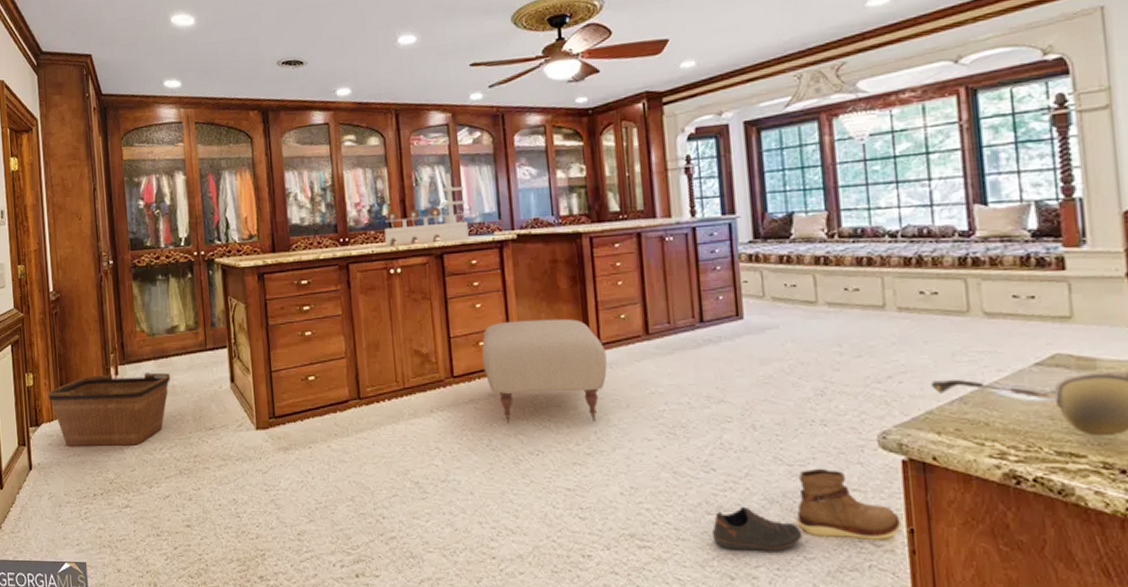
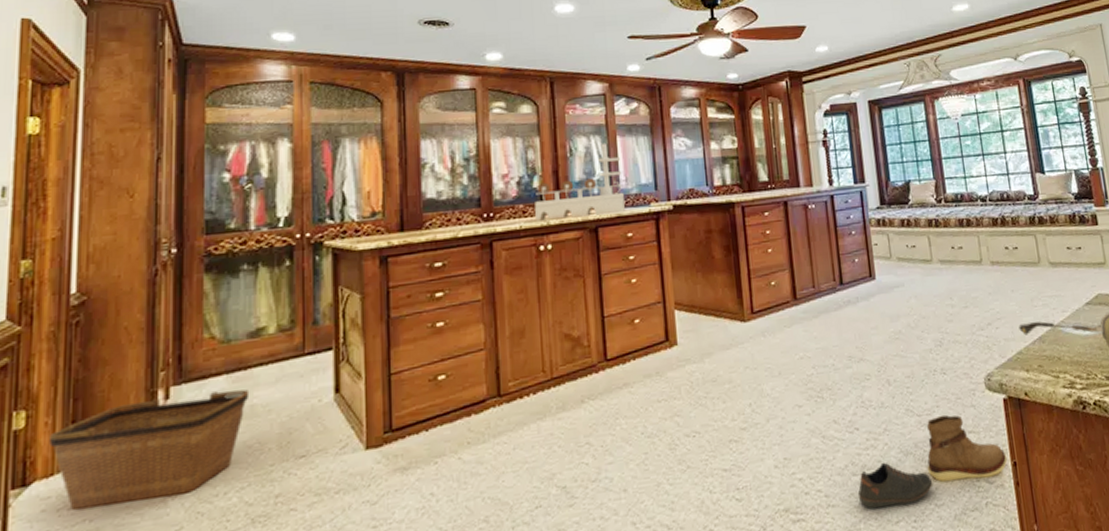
ottoman: present [481,318,607,425] -> none [637,289,760,407]

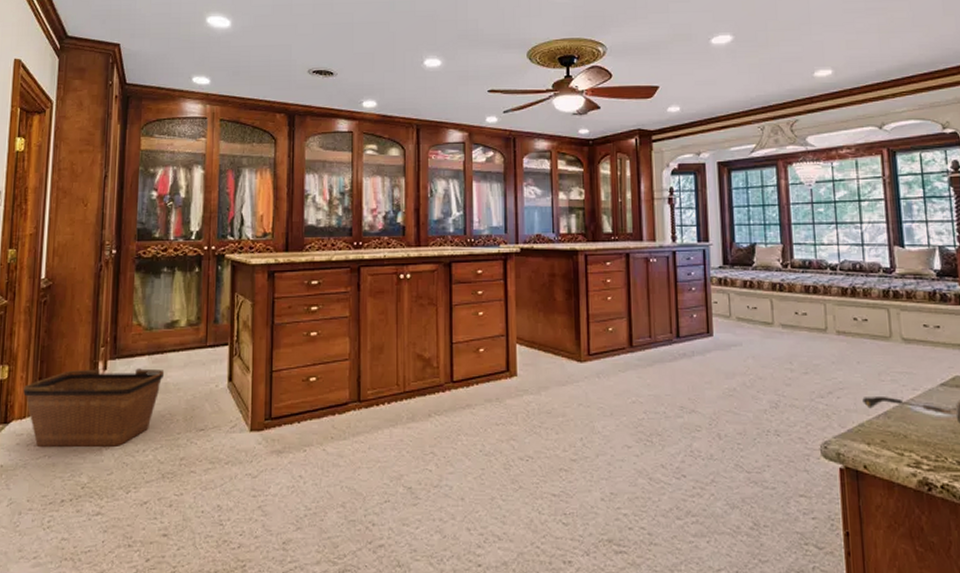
jewelry display stand: present [535,142,625,221] -> none [398,186,476,252]
shoe: present [857,462,933,509] -> none [680,511,758,556]
boot: present [927,415,1008,482] -> none [753,475,840,542]

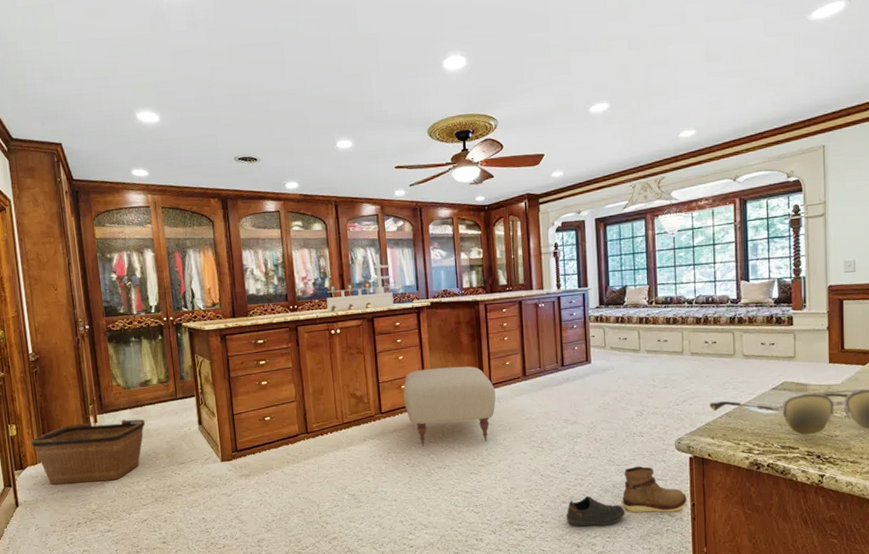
jewelry display stand: none [398,186,476,252] -> present [327,253,394,312]
ottoman: none [481,329,595,430] -> present [403,366,496,447]
shoe: none [680,511,758,556] -> present [565,495,626,527]
boot: none [753,475,840,542] -> present [621,466,688,513]

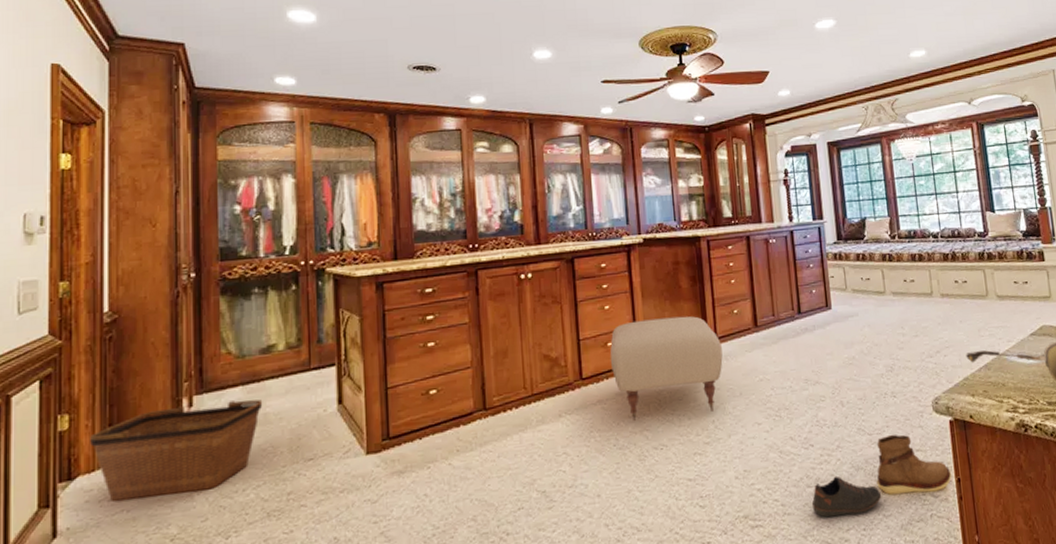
jewelry display stand: present [327,253,394,312] -> none [516,180,599,252]

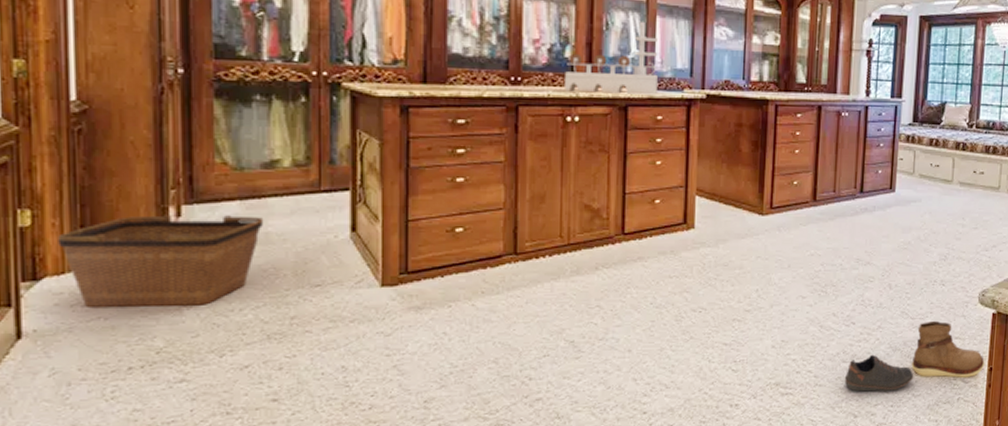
jewelry display stand: none [516,180,599,252] -> present [565,21,658,95]
ottoman: present [610,316,723,422] -> none [656,180,776,283]

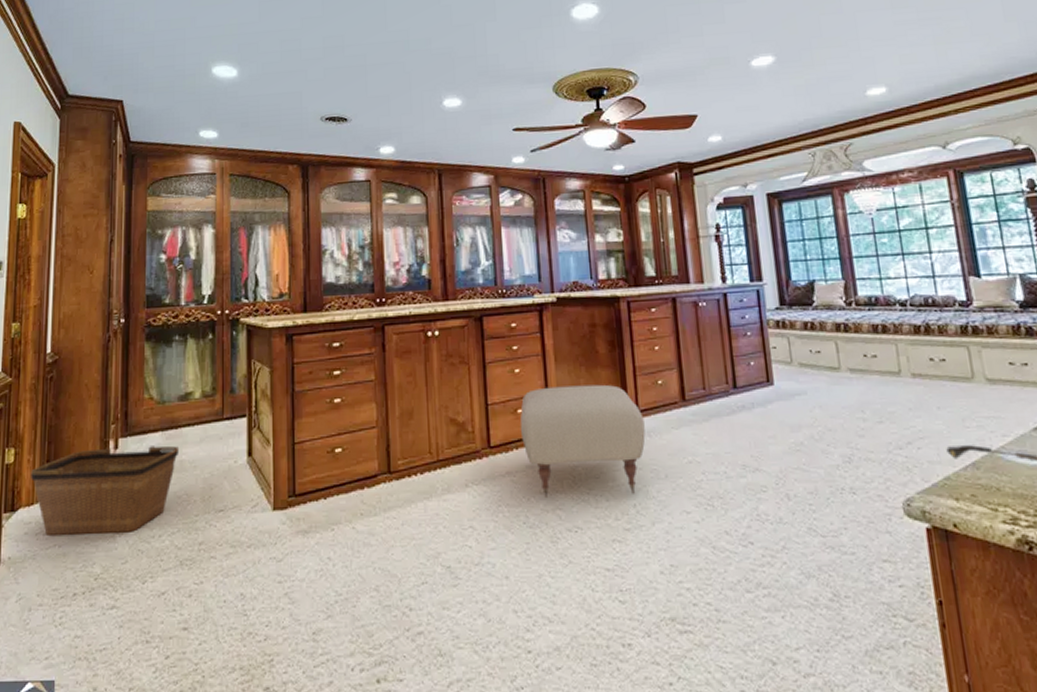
jewelry display stand: present [565,21,658,95] -> none [423,233,509,308]
ottoman: none [656,180,776,283] -> present [520,384,646,499]
shoe: present [844,354,914,392] -> none [751,582,840,632]
boot: present [911,320,985,378] -> none [832,538,931,614]

